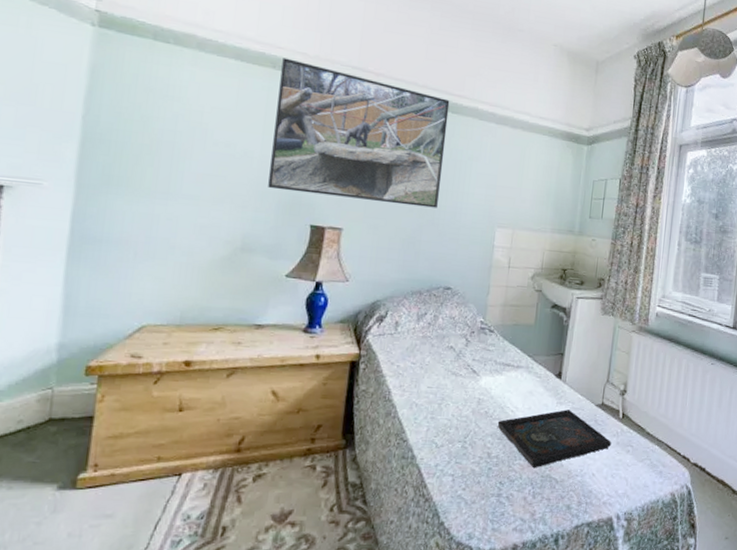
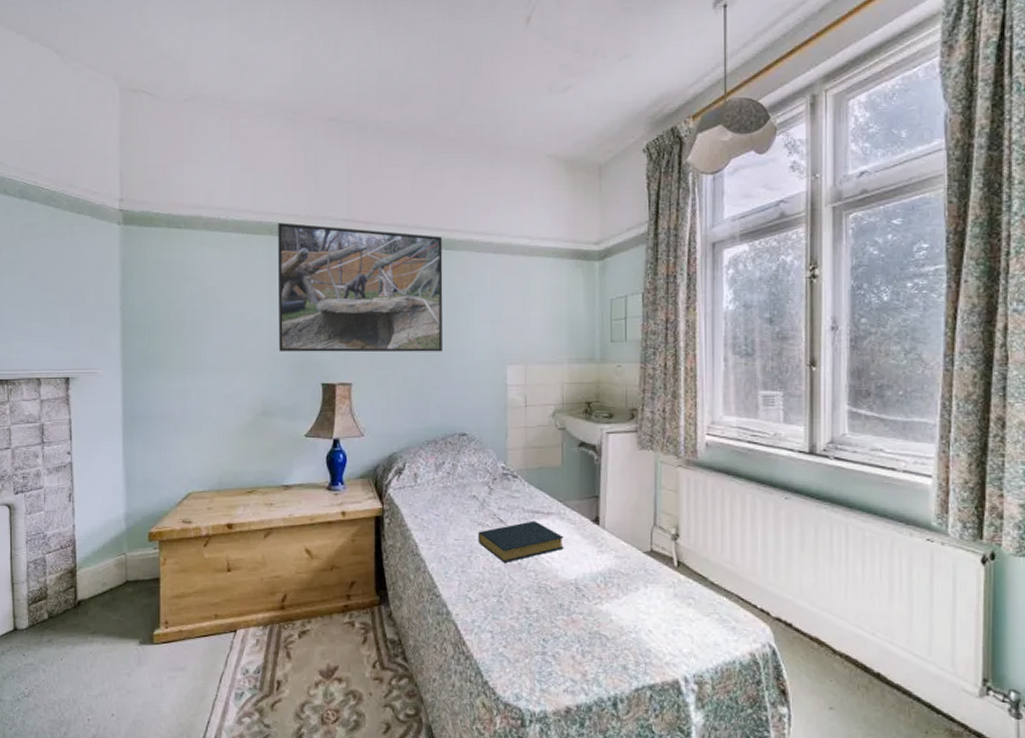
hardback book: none [450,372,529,410] -> present [477,521,564,562]
tray: present [497,409,611,467] -> none [533,558,667,623]

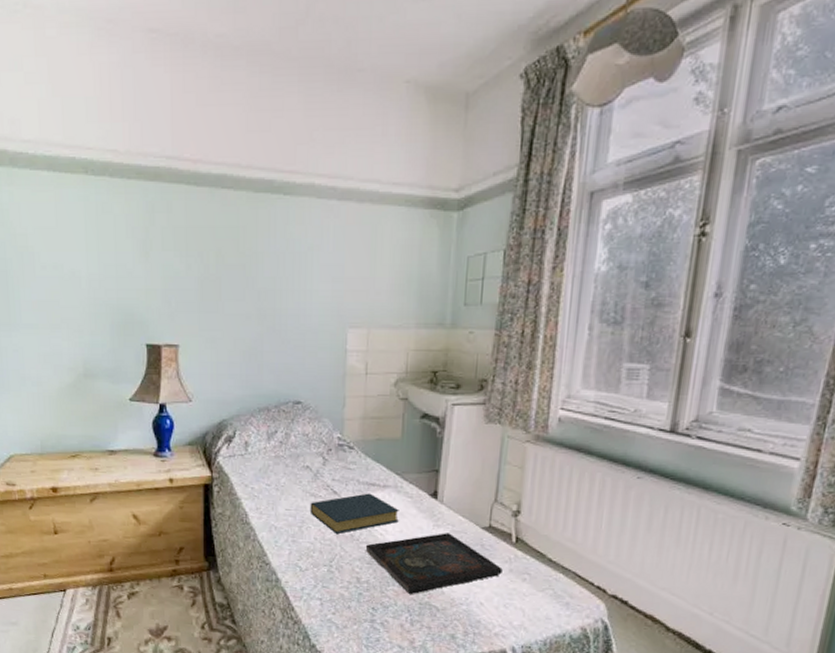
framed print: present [278,222,444,353] -> none [93,159,280,312]
tray: none [533,558,667,623] -> present [365,533,503,594]

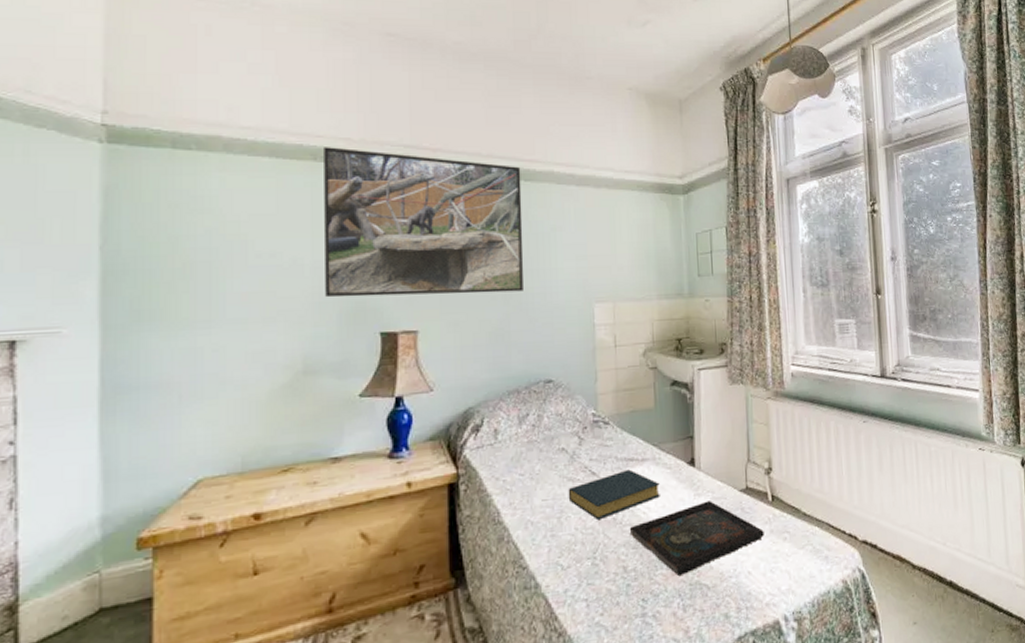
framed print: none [93,159,280,312] -> present [324,147,524,298]

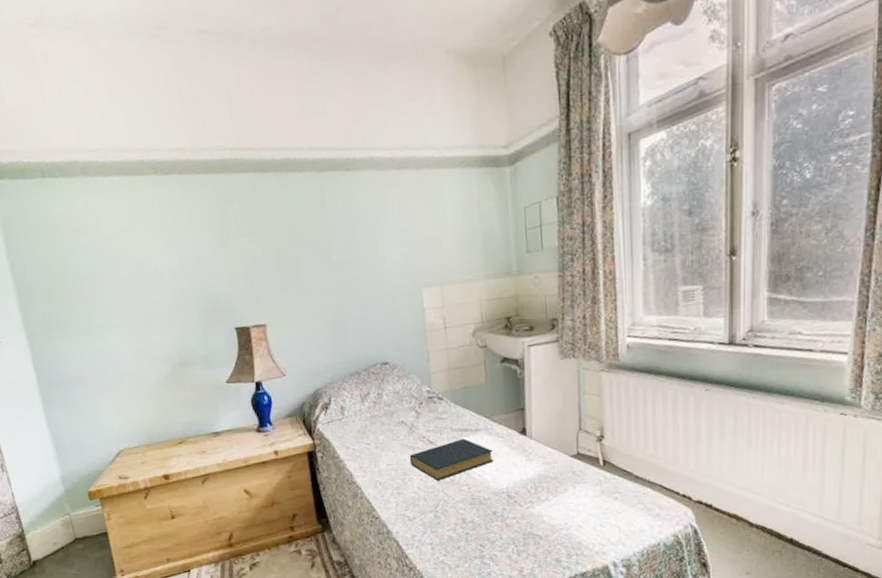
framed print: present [324,147,524,298] -> none [161,156,355,300]
tray: present [629,501,764,576] -> none [466,465,595,527]

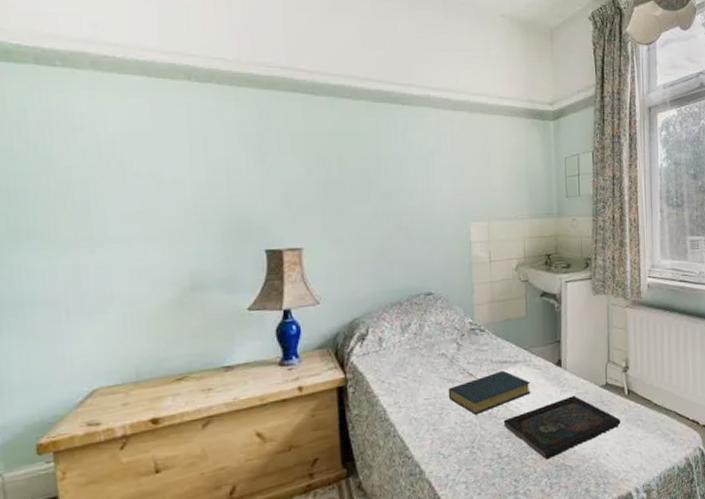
tray: none [466,465,595,527] -> present [503,396,621,459]

